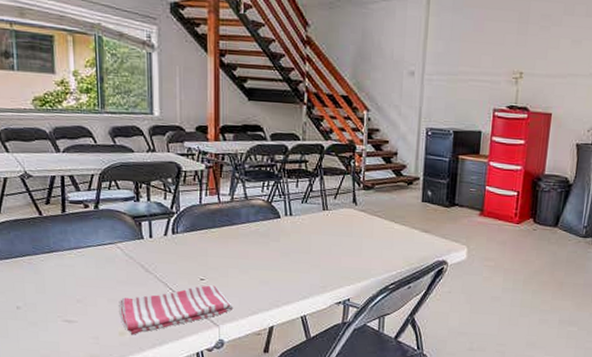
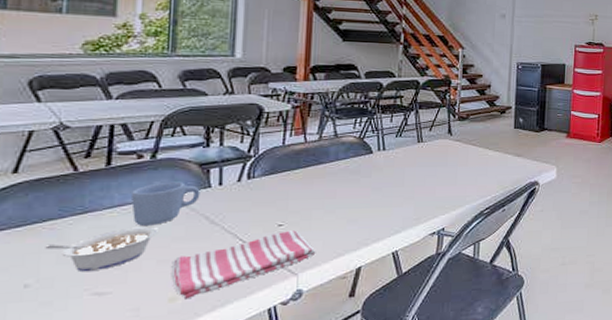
legume: none [27,268,106,302] -> present [45,227,158,272]
mug: none [83,230,136,269] -> present [131,181,201,227]

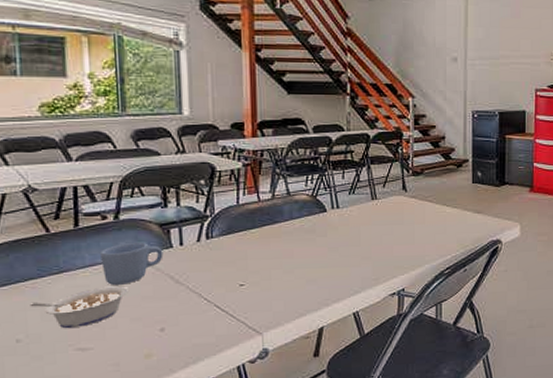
dish towel: present [171,230,316,300] -> none [144,290,278,356]

